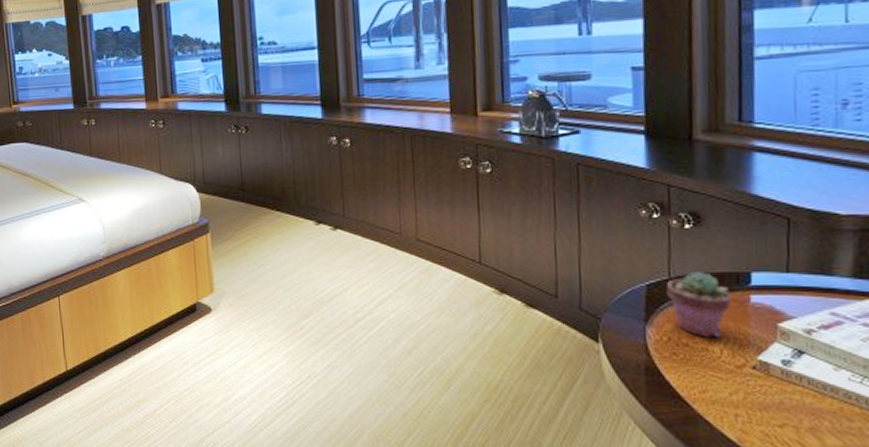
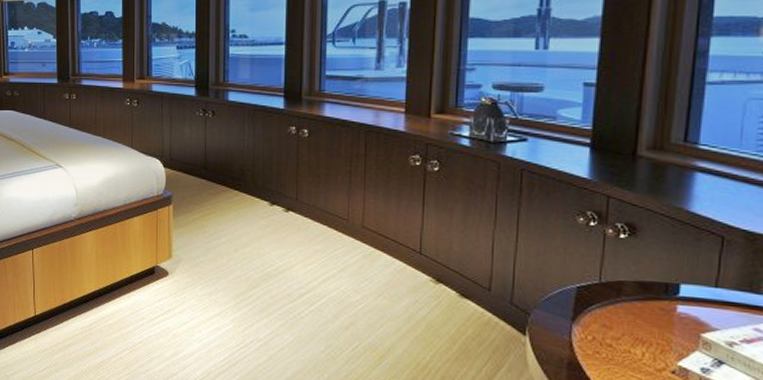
potted succulent: present [666,272,731,338] -> none [595,279,658,342]

